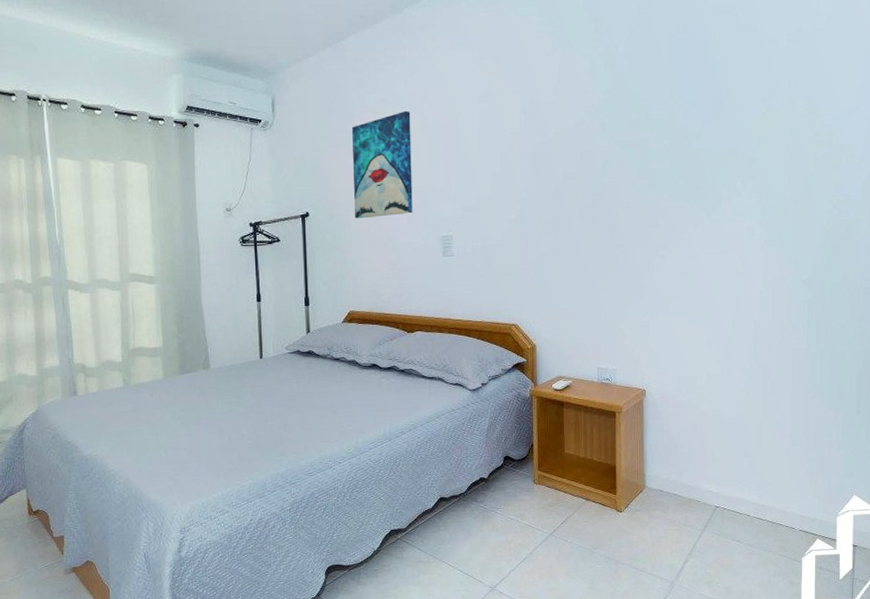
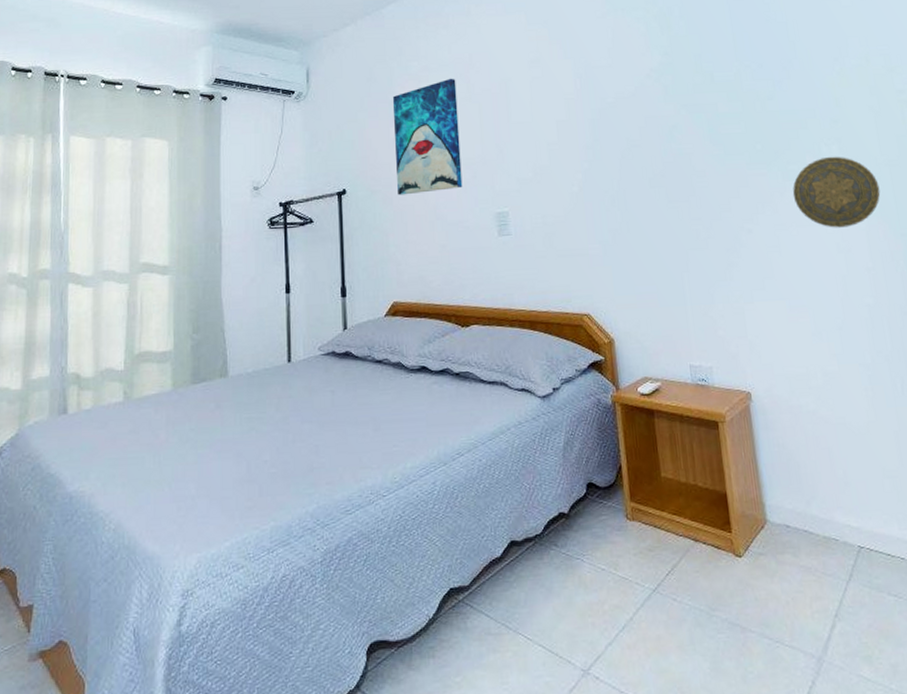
decorative plate: none [705,192,783,256] -> present [792,156,881,228]

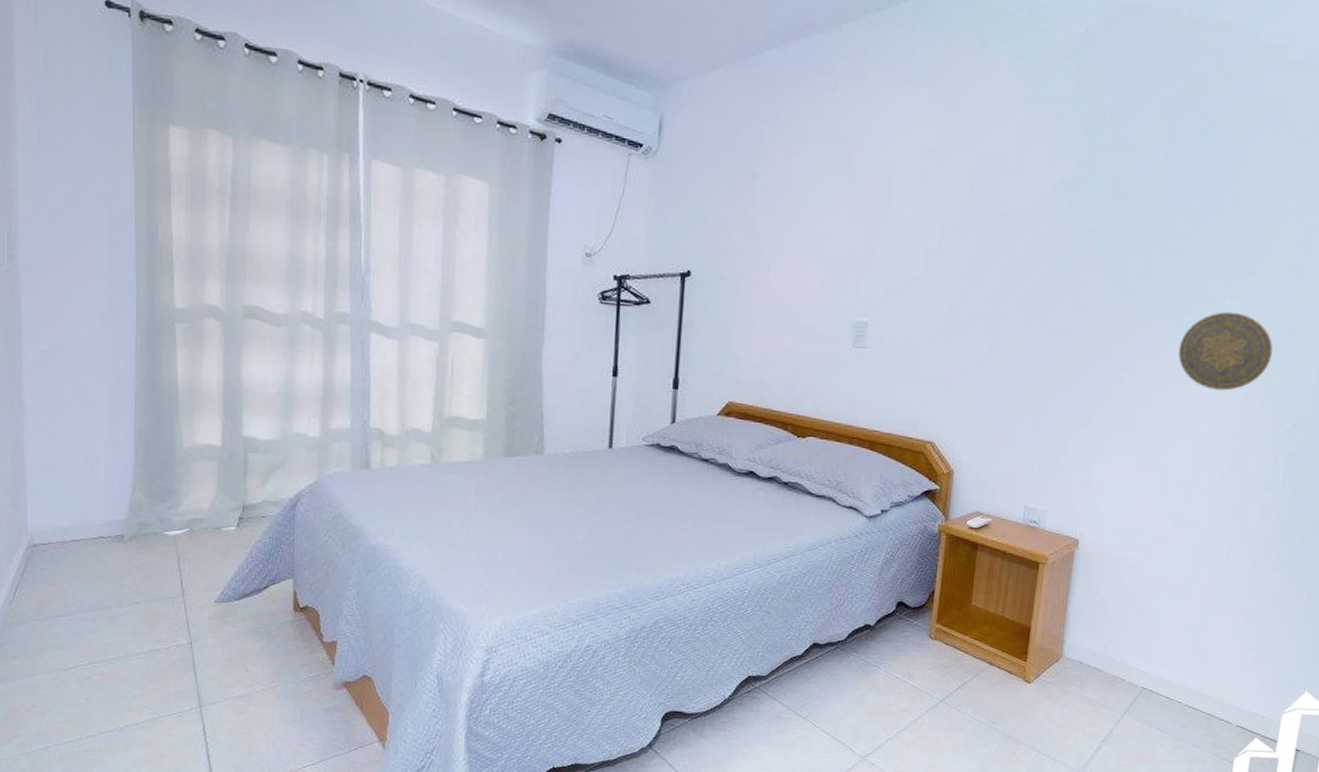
wall art: present [392,78,463,196] -> none [749,156,835,289]

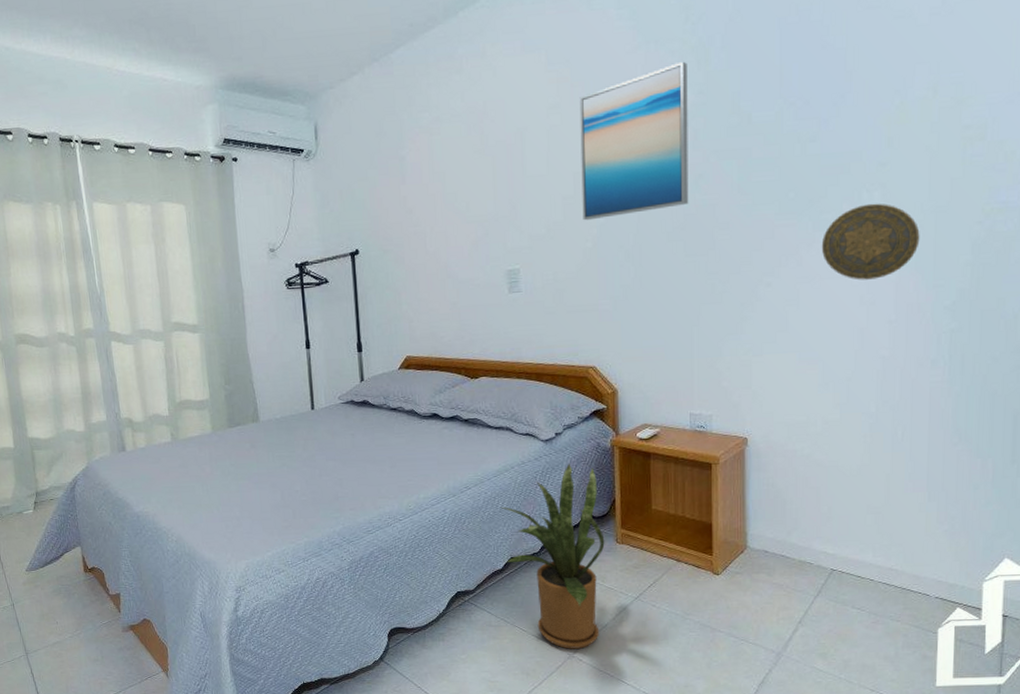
house plant: none [807,546,919,752] -> present [501,464,605,649]
wall art: none [943,127,1074,282] -> present [579,61,689,221]

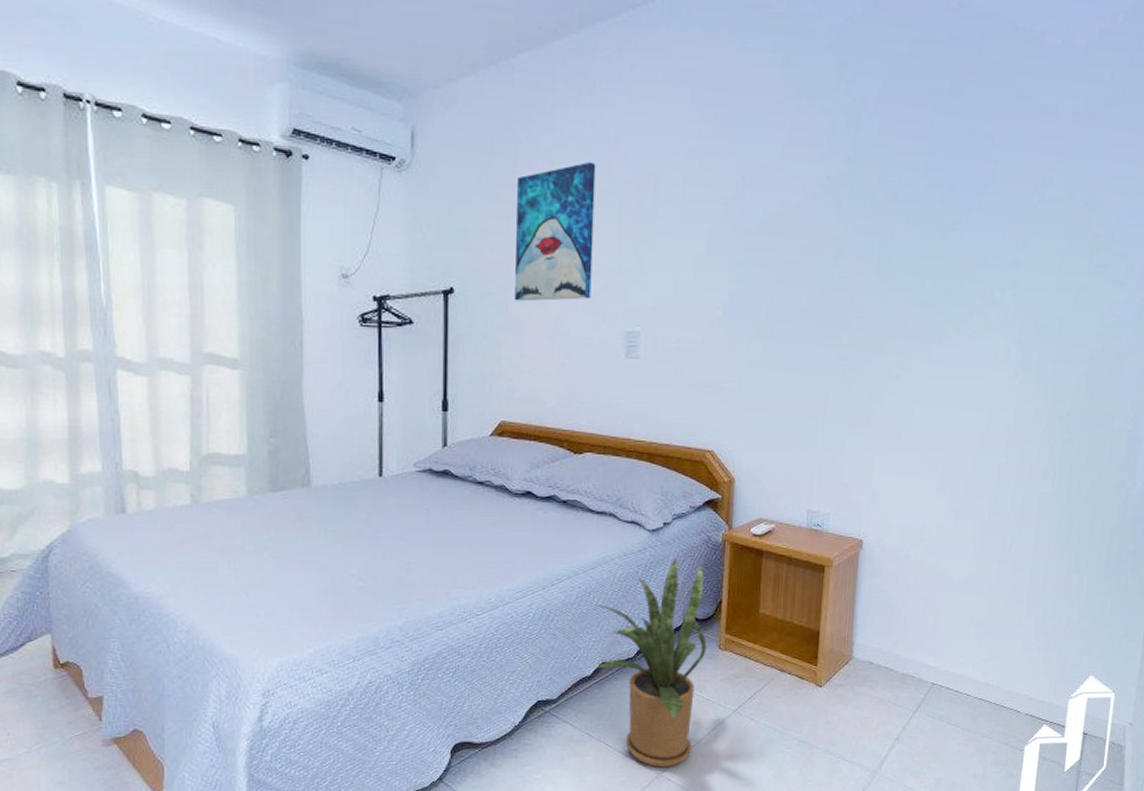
wall art: none [403,129,474,255] -> present [515,161,596,302]
wall art: present [579,61,689,221] -> none [714,122,838,286]
decorative plate: present [821,203,920,280] -> none [951,302,1044,382]

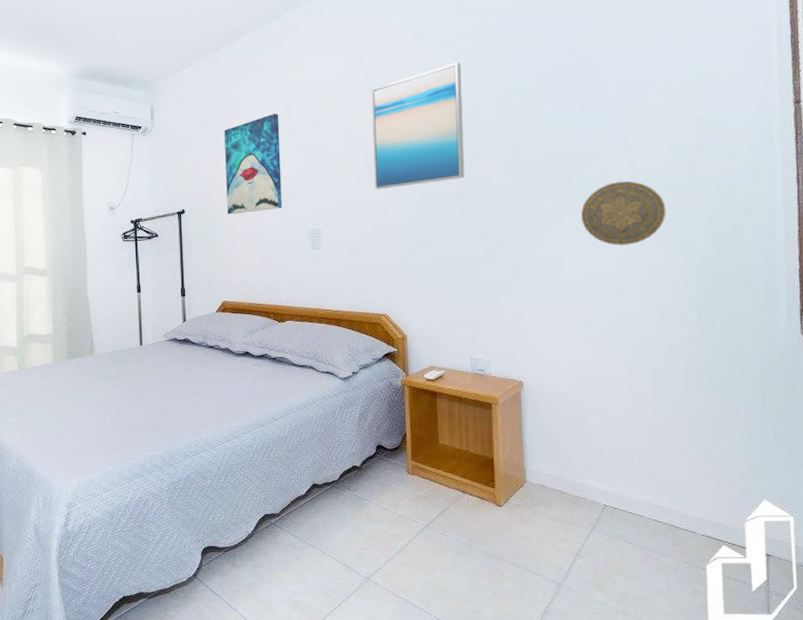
house plant: present [595,558,707,768] -> none [304,400,397,573]
wall art: none [714,122,838,286] -> present [371,62,465,190]
decorative plate: none [951,302,1044,382] -> present [580,180,666,246]

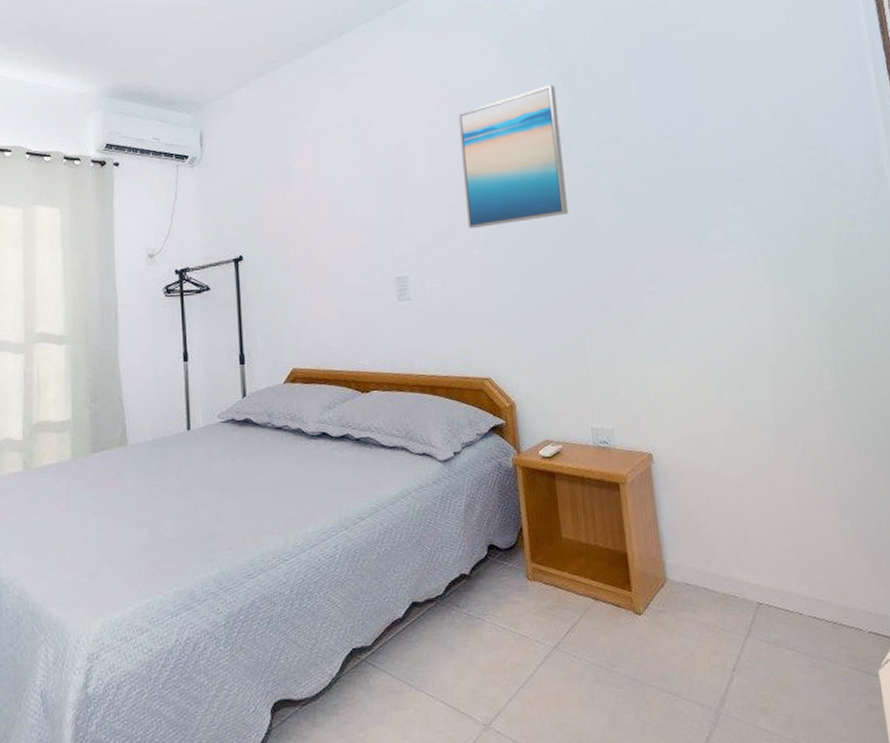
wall art: present [223,113,283,215] -> none [288,140,362,261]
decorative plate: present [580,180,666,246] -> none [697,215,787,289]

